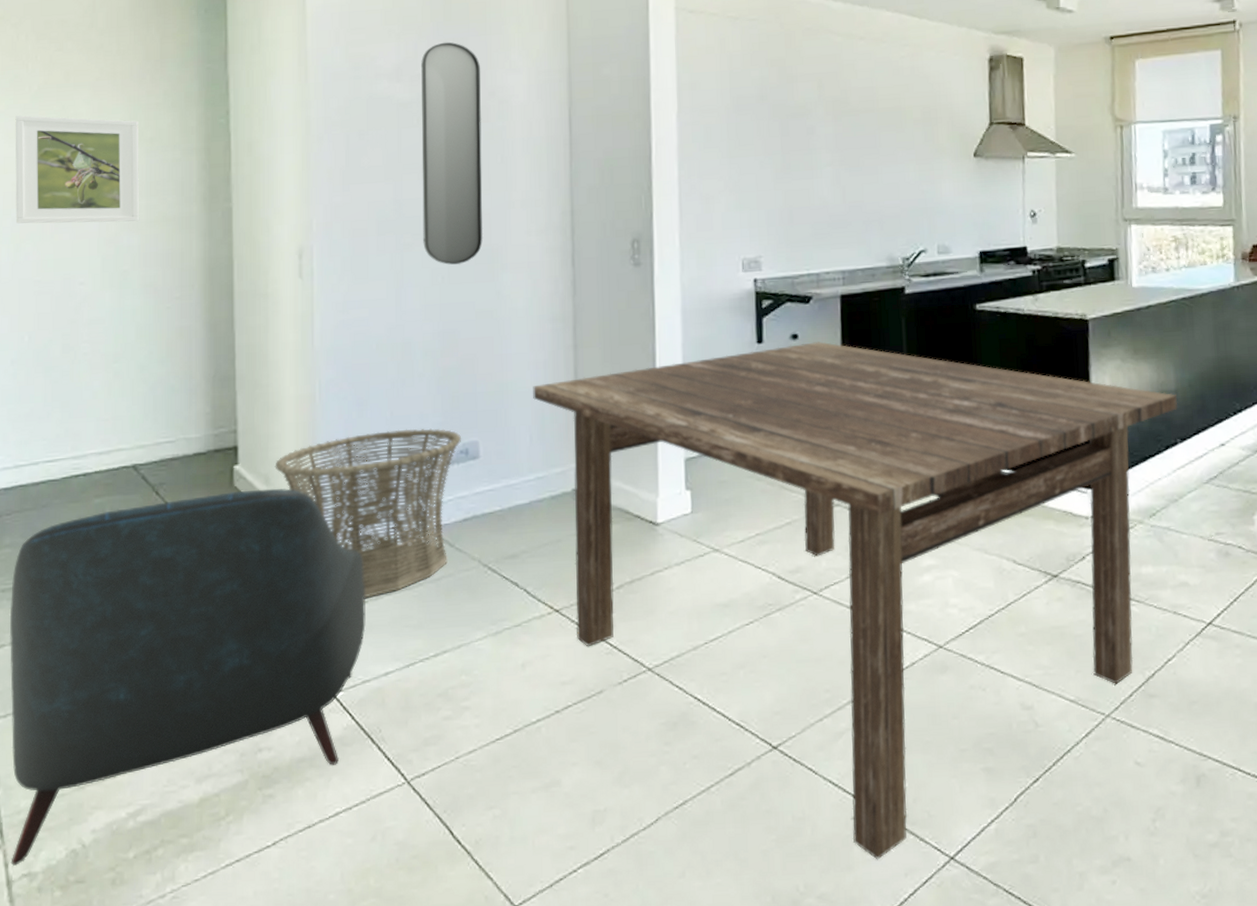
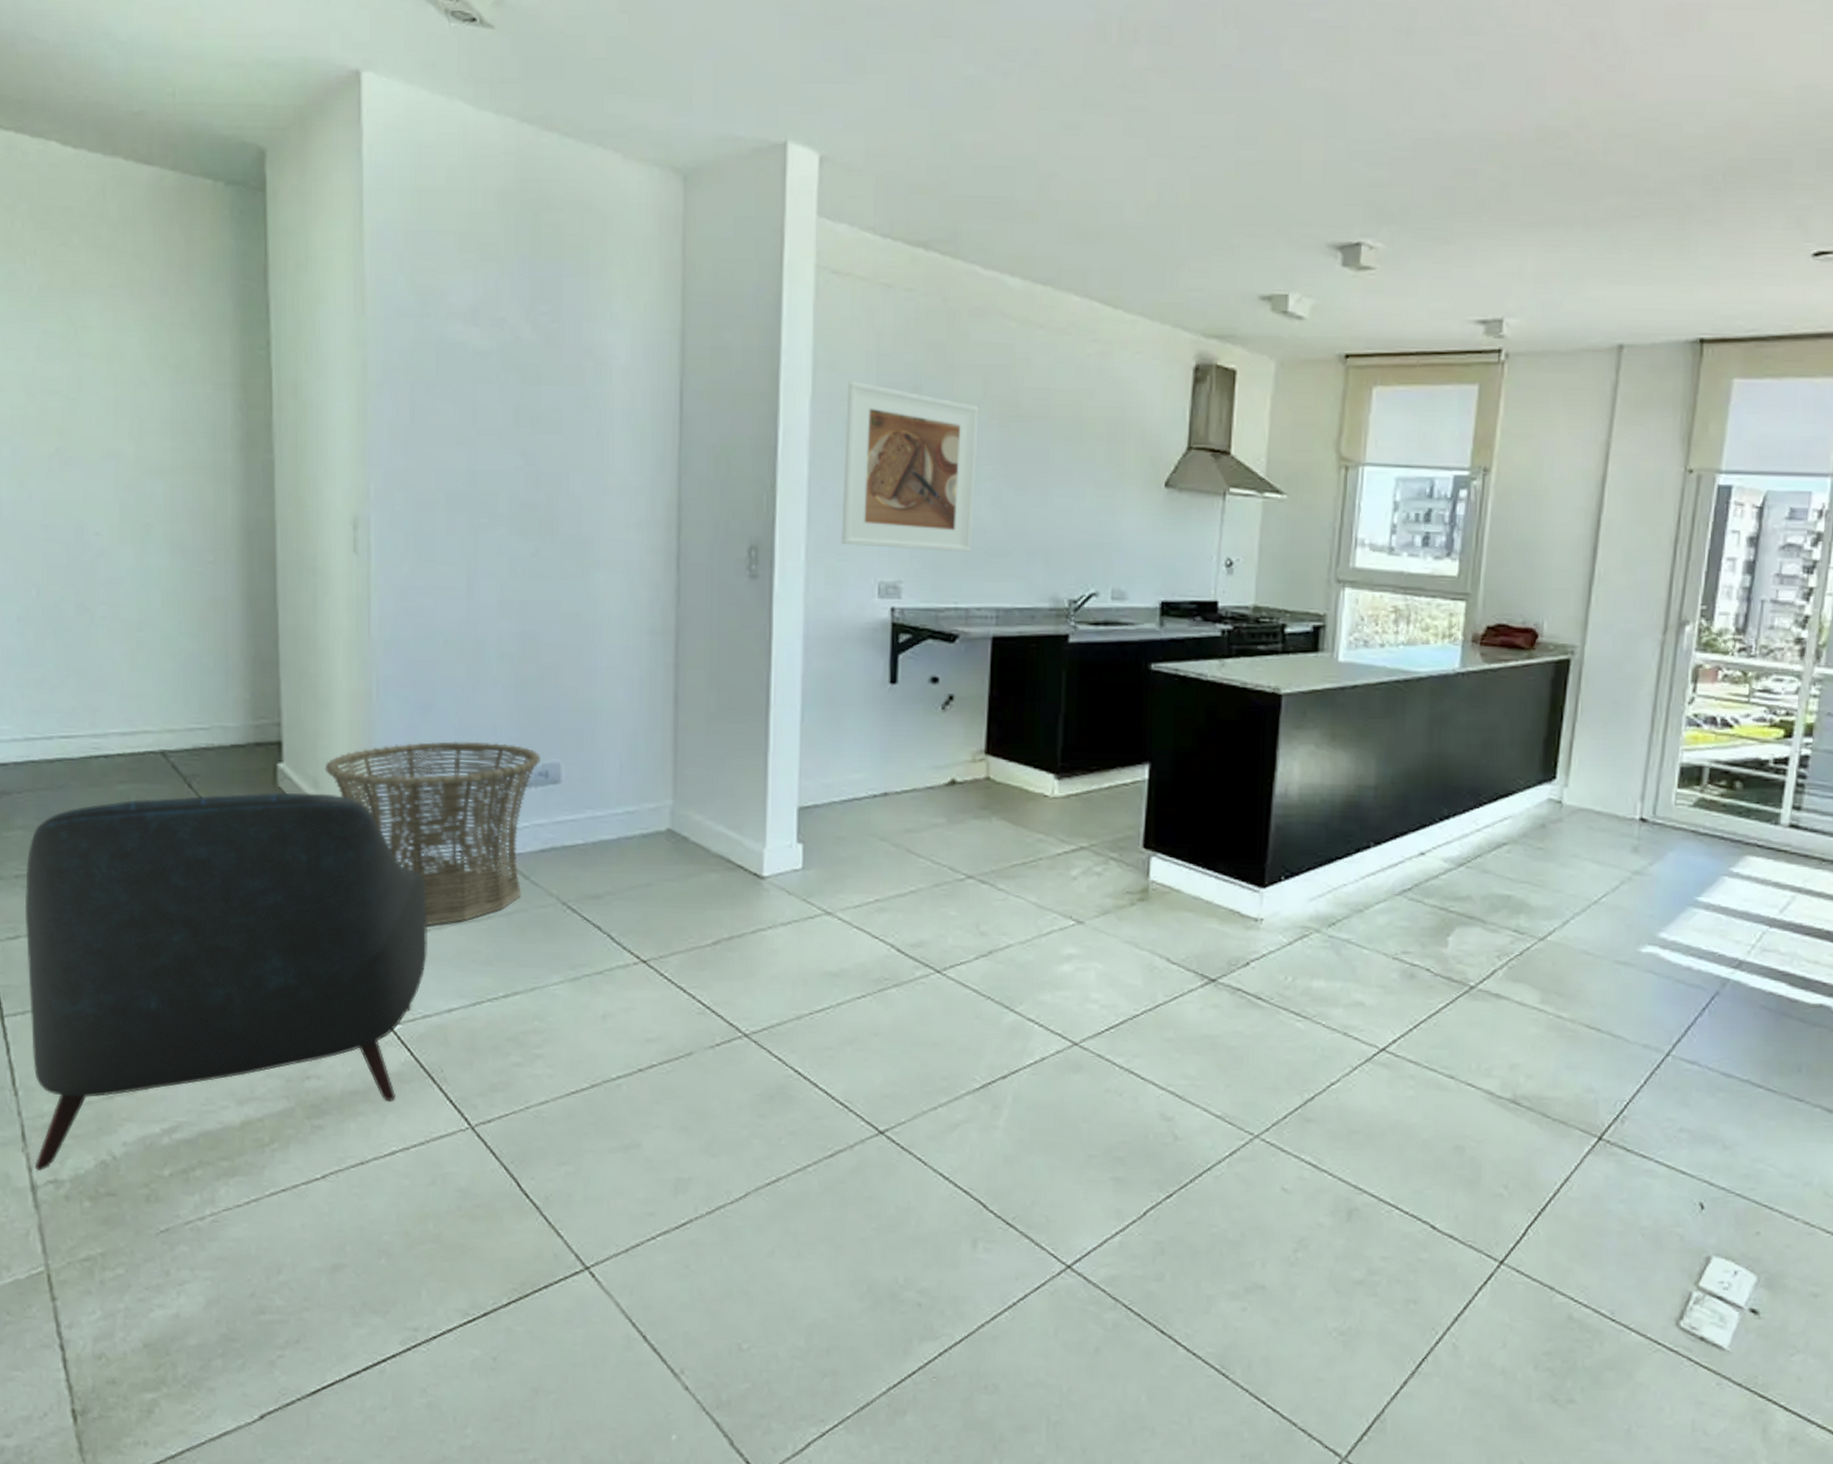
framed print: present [15,115,140,224] -> none [12,321,164,467]
home mirror: present [421,41,483,265] -> none [501,281,574,556]
dining table: present [533,341,1178,860] -> none [625,687,1376,1261]
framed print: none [707,96,818,231] -> present [841,381,979,552]

